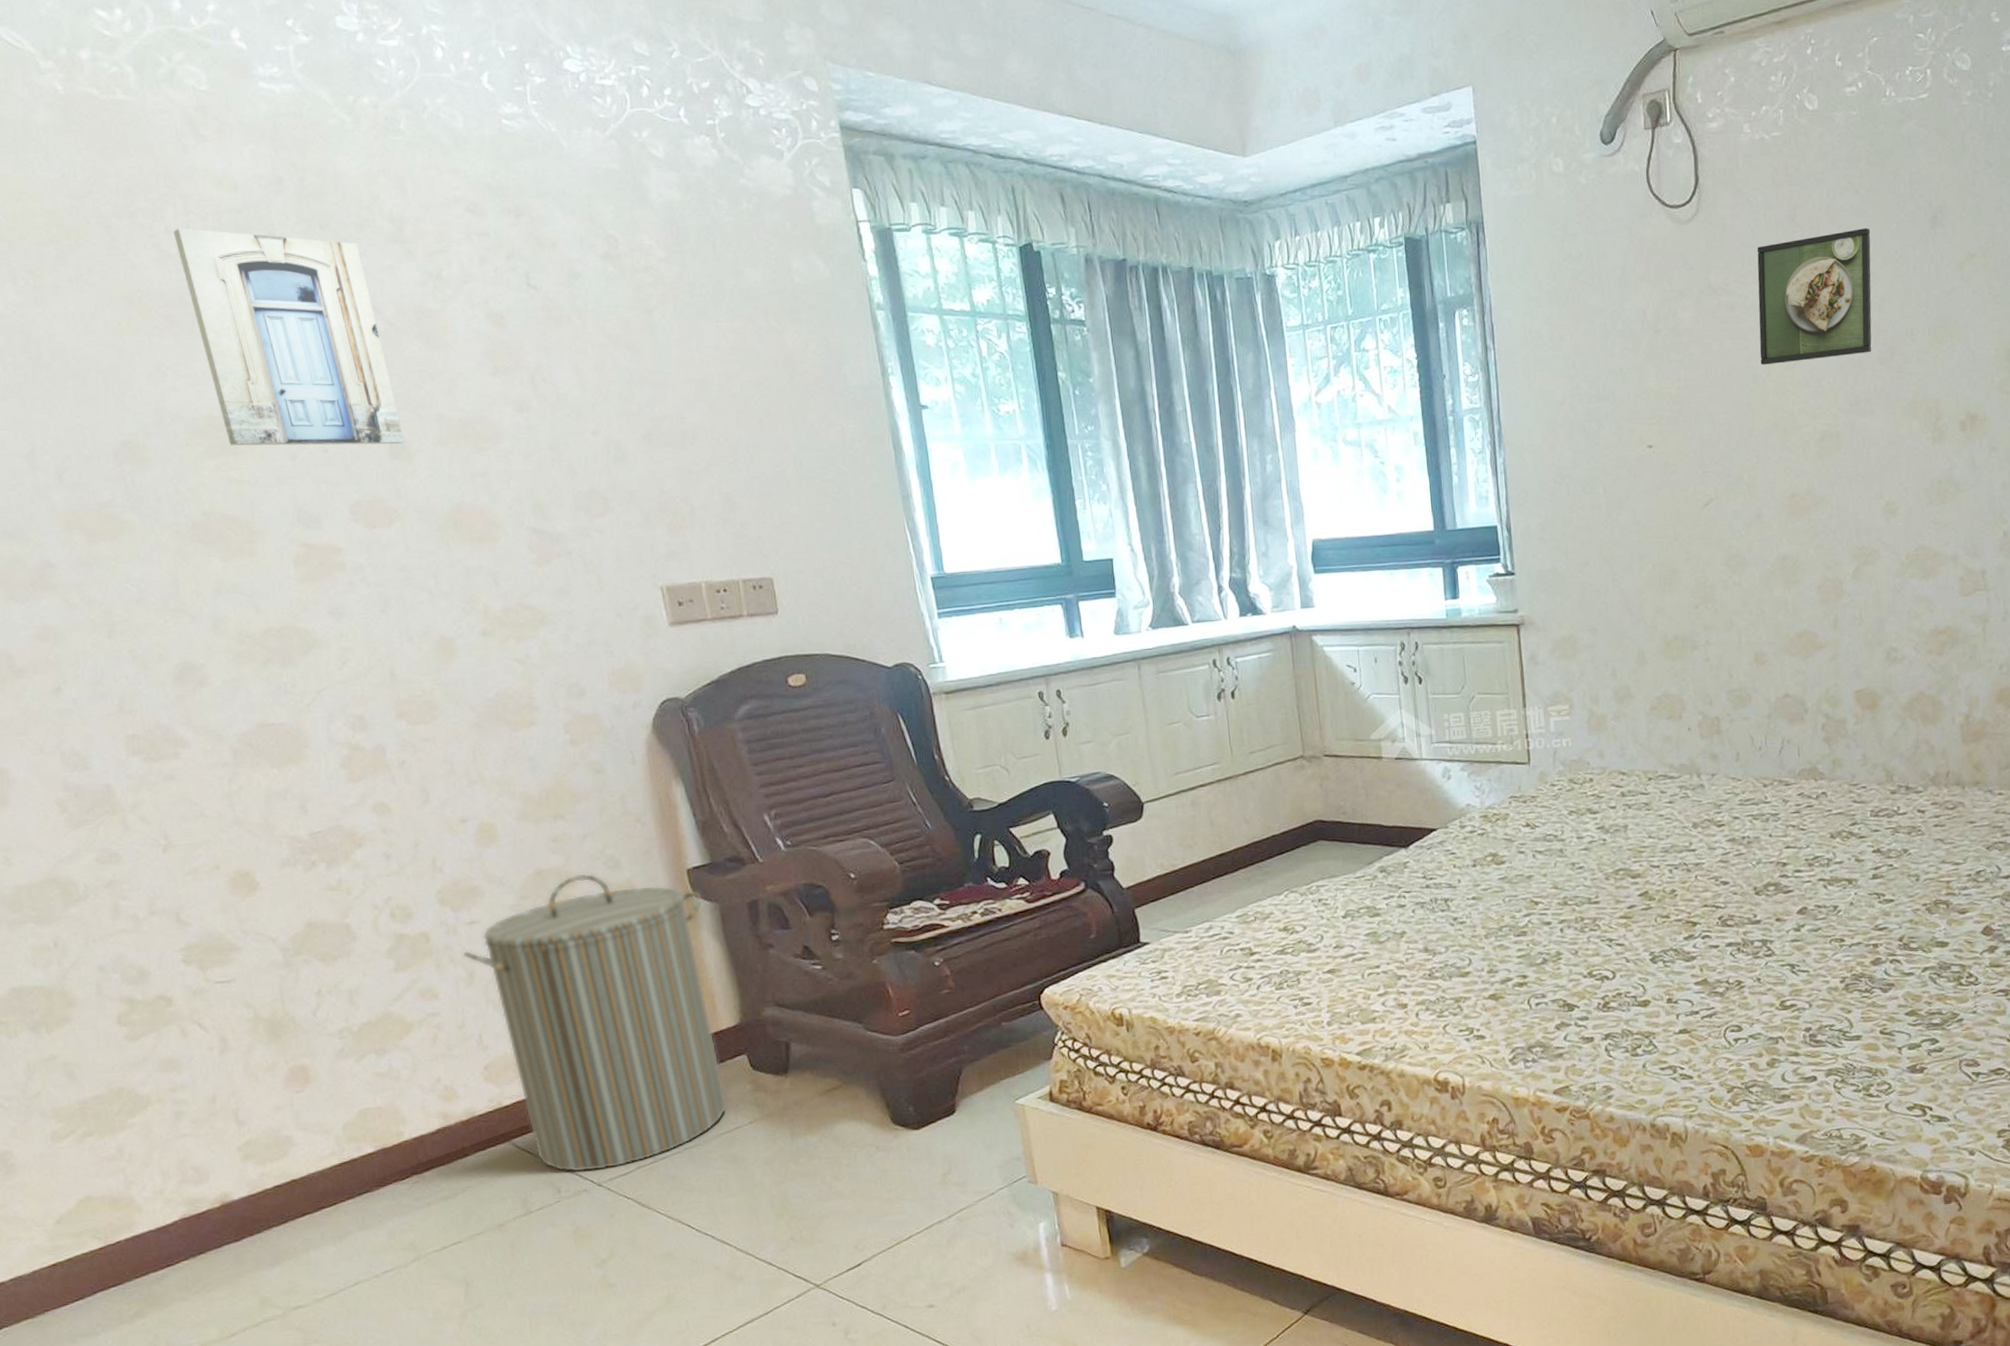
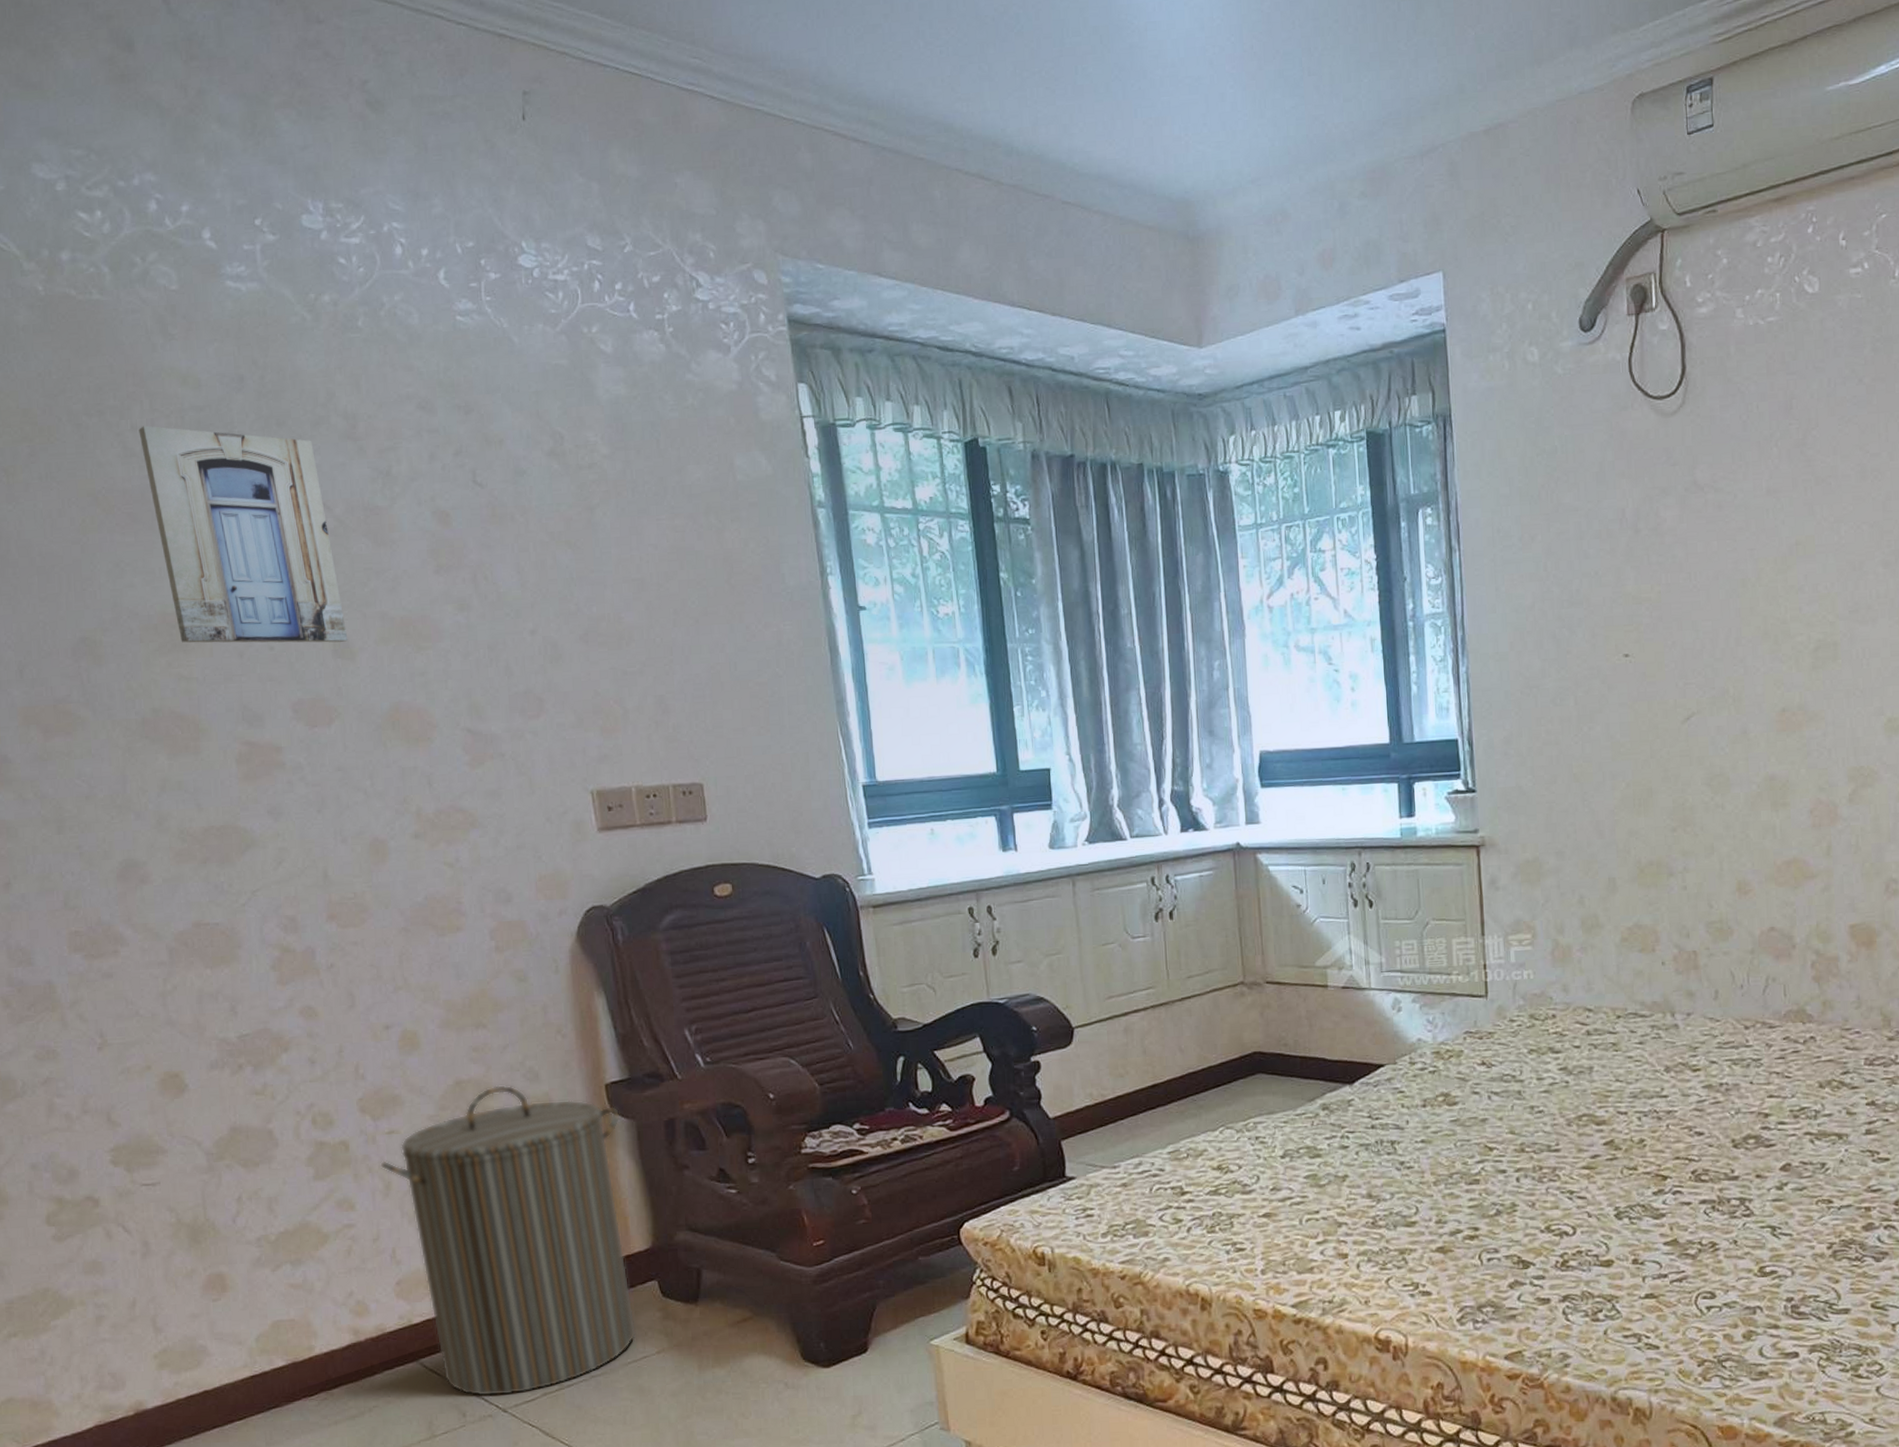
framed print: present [1757,228,1872,365] -> none [1748,420,1875,568]

